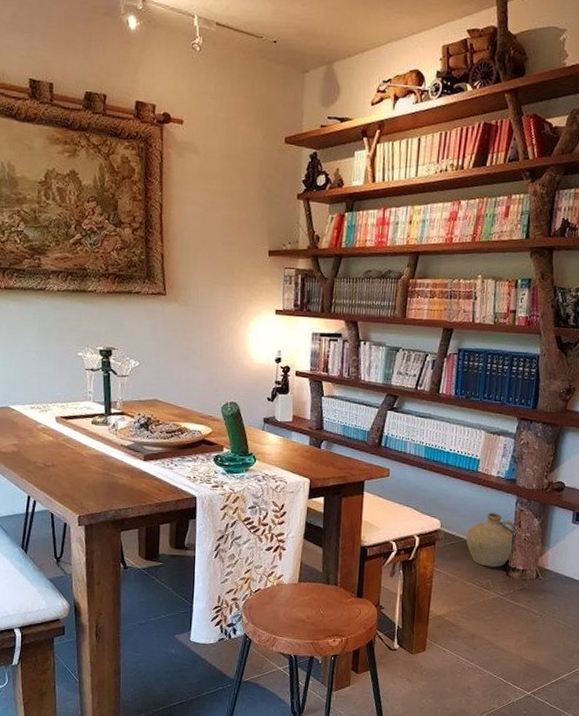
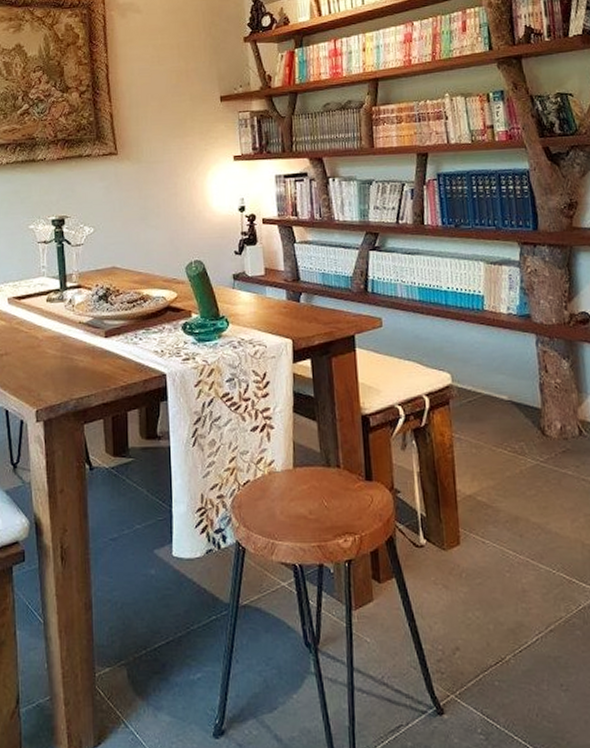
ceramic jug: present [466,512,516,568] -> none [484,358,545,427]

